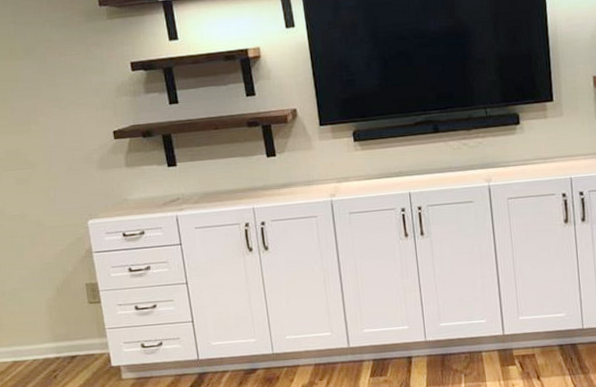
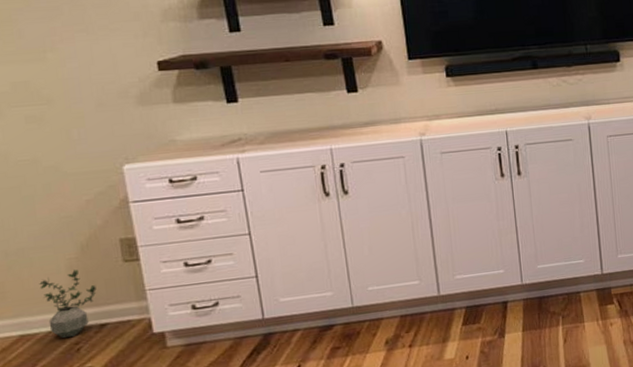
potted plant: none [27,308,69,366] -> present [39,269,97,338]

